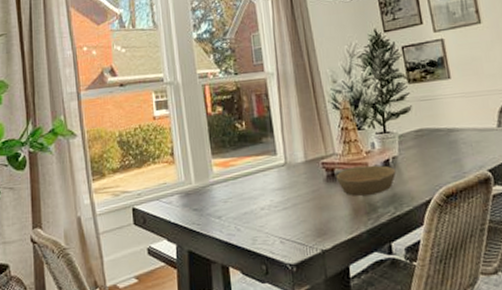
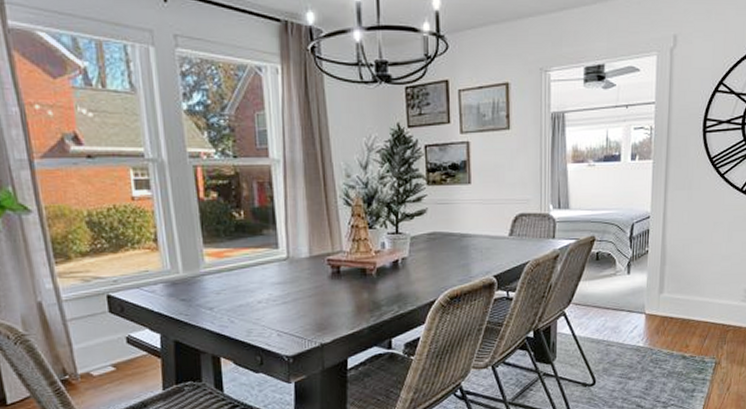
bowl: present [336,165,396,196] -> none [342,265,404,294]

